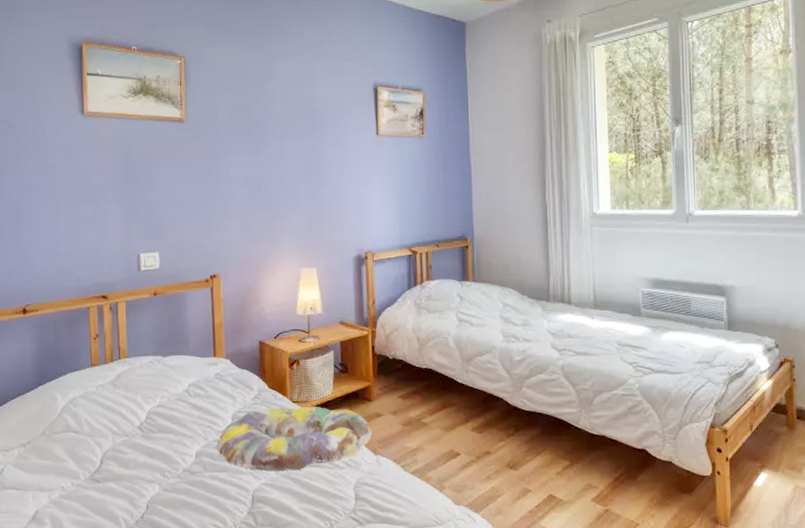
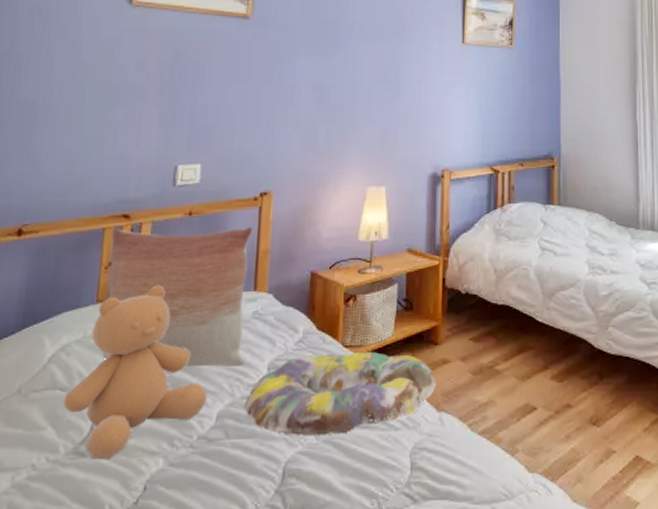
teddy bear: none [77,352,187,486] -> present [63,285,208,461]
pillow: none [94,304,213,418] -> present [97,227,252,368]

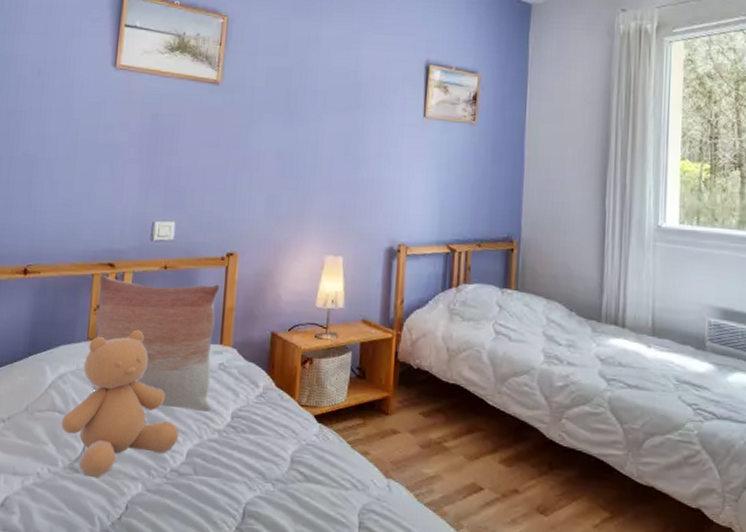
cushion: present [245,351,438,436] -> none [211,409,387,487]

